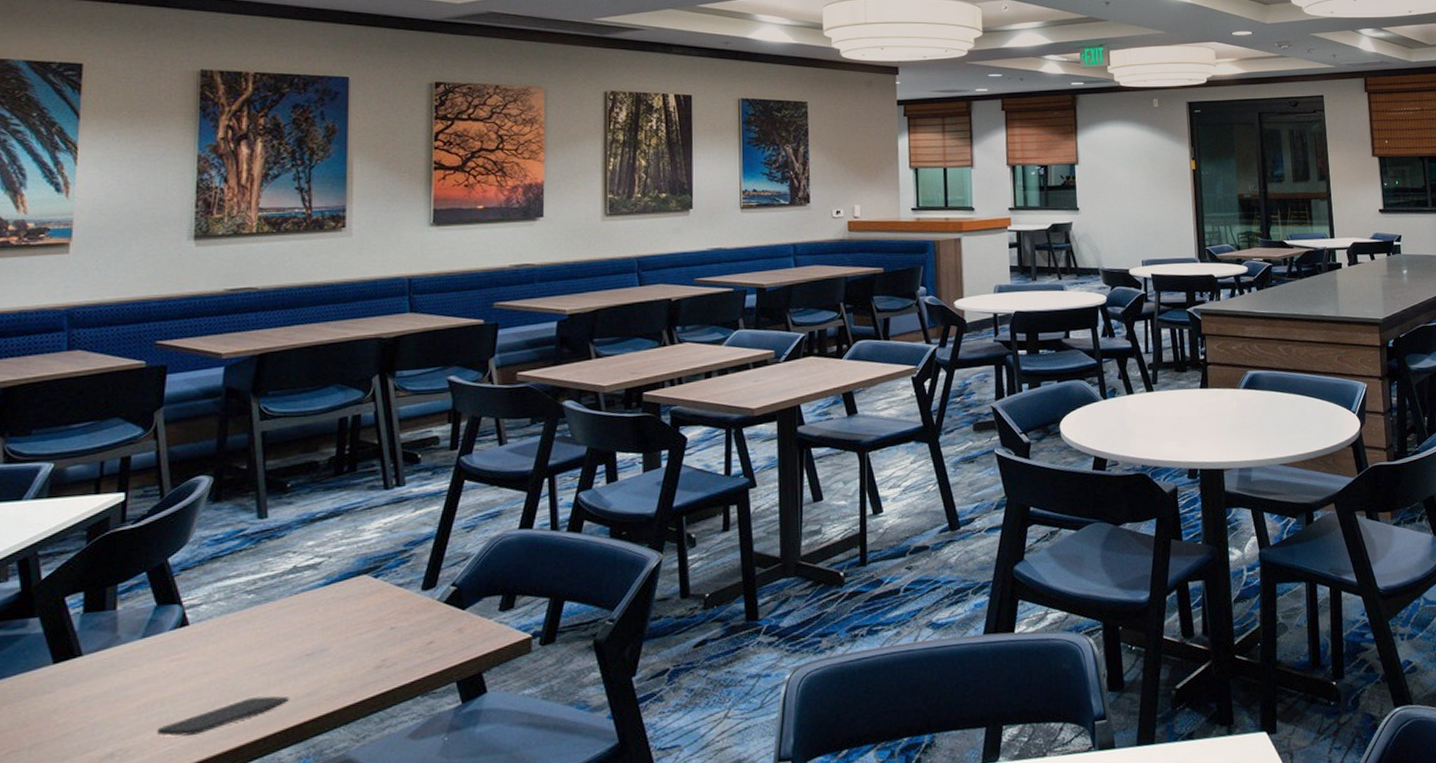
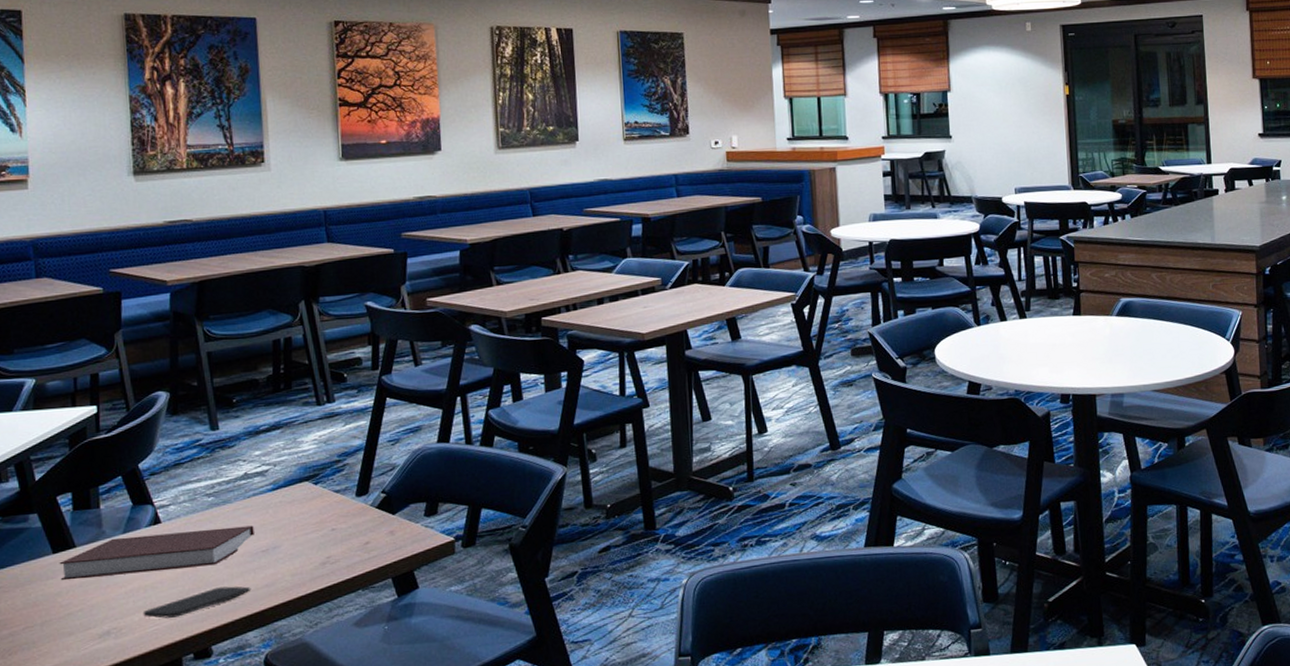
notebook: none [59,625,299,695] -> present [59,525,254,581]

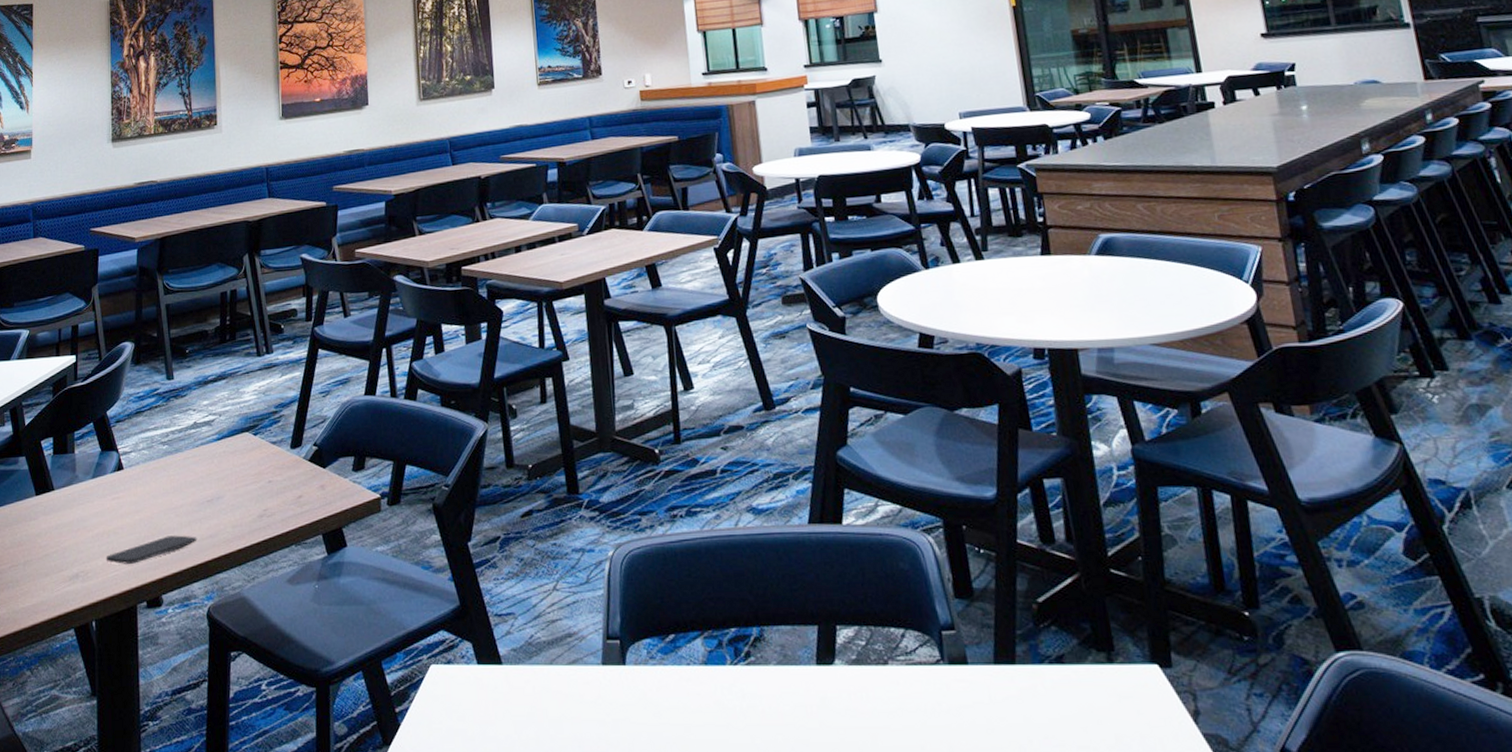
notebook: present [59,525,254,581] -> none [40,475,201,522]

